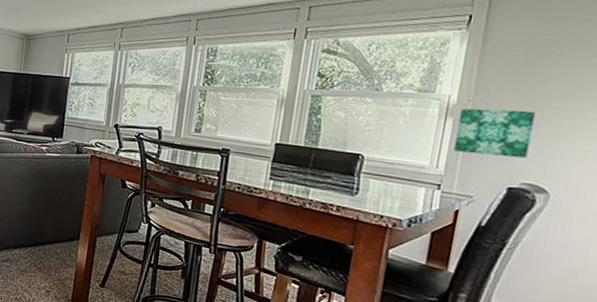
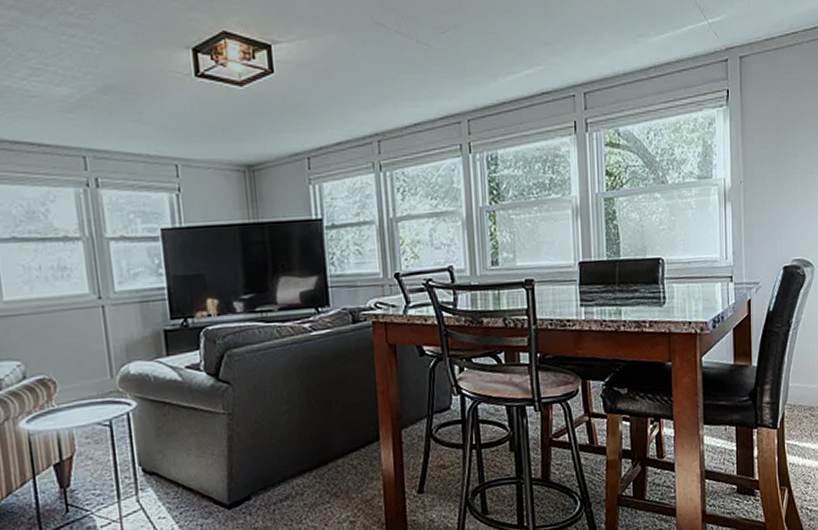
wall art: present [454,108,536,158] -> none [735,185,793,238]

